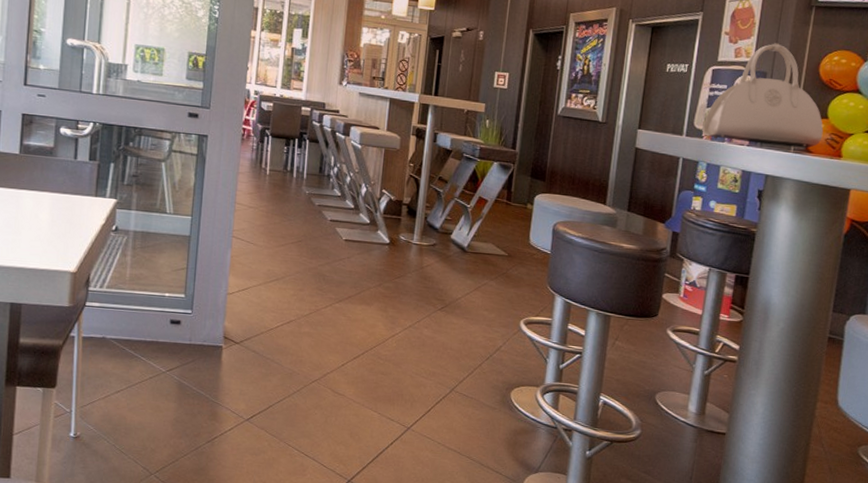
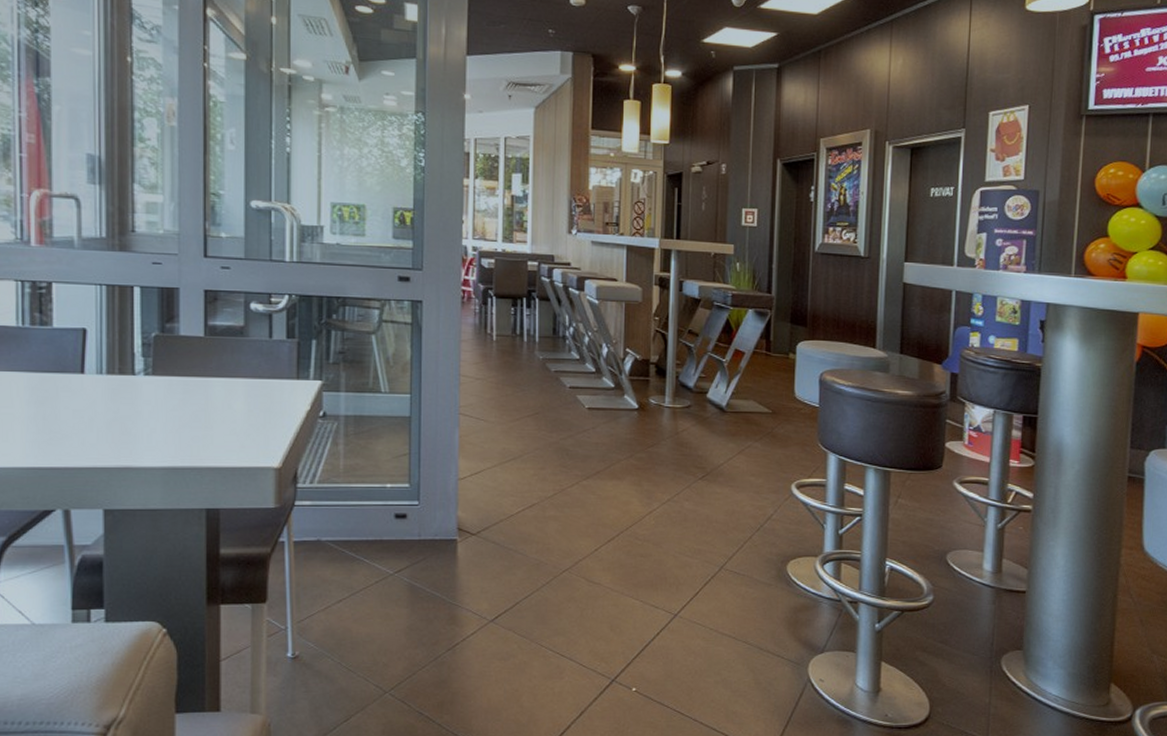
handbag: present [702,43,824,149] -> none [974,158,1105,272]

